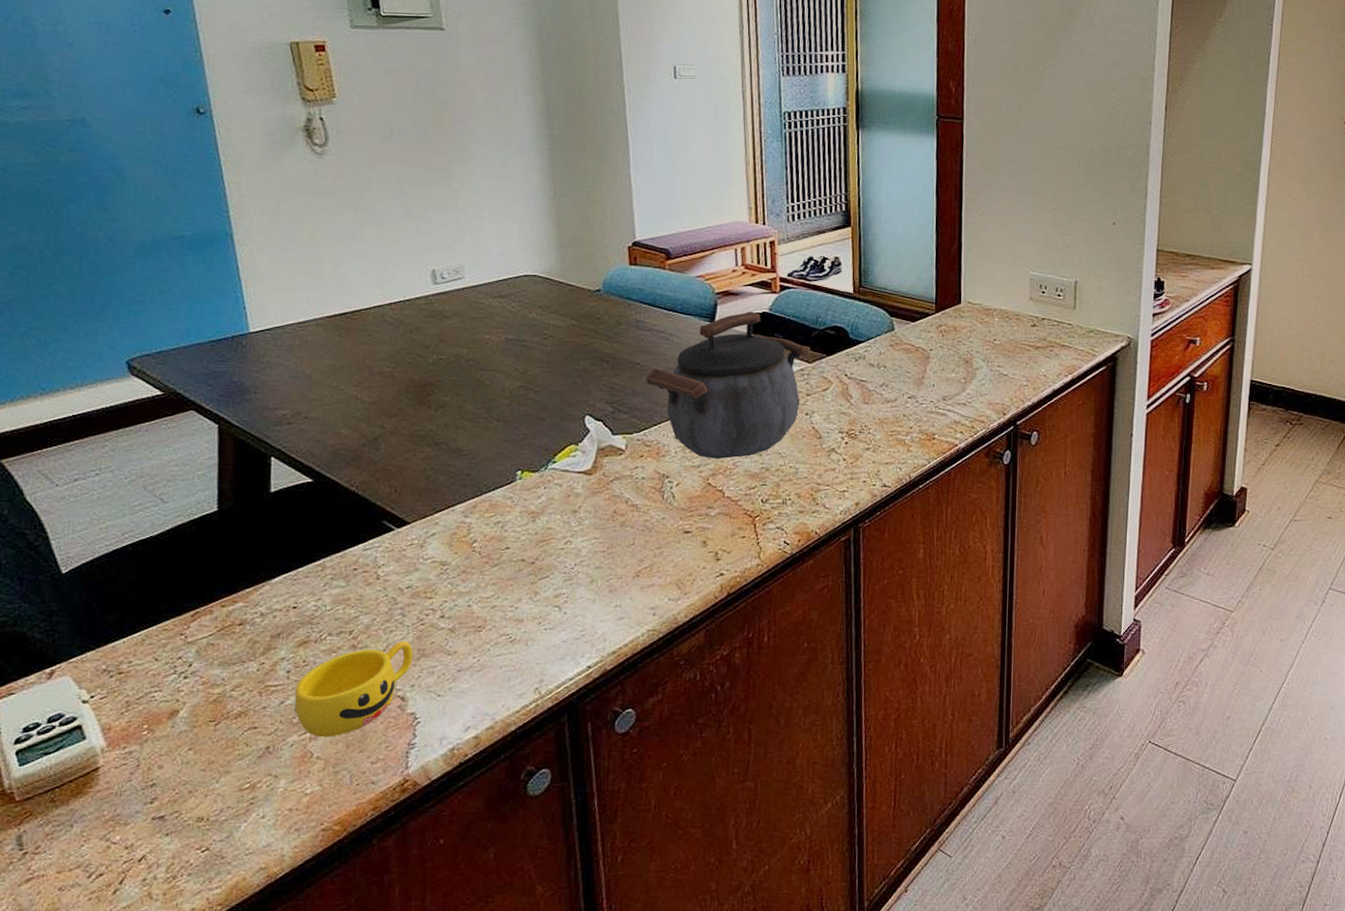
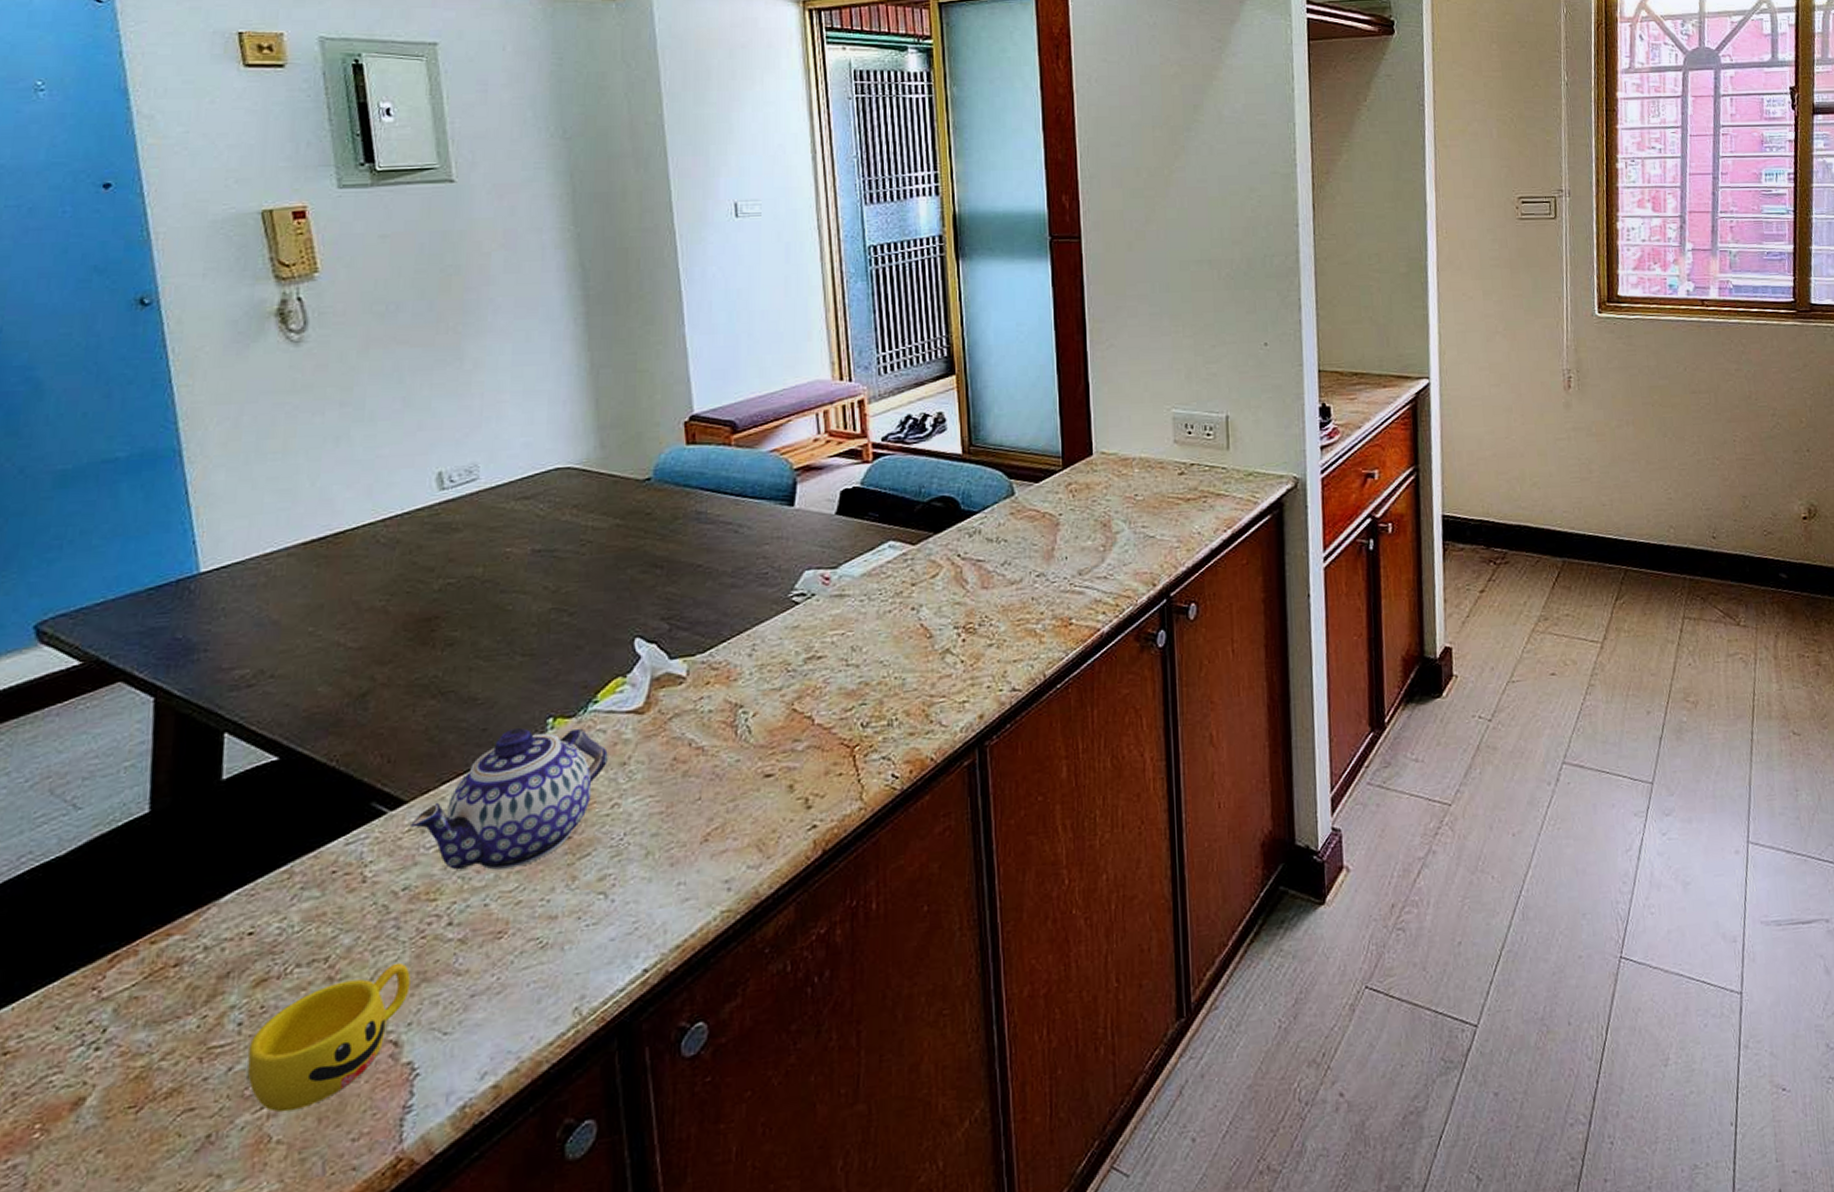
teapot: none [411,476,563,581] -> present [409,728,608,870]
kettle: present [646,311,811,459] -> none [710,487,914,677]

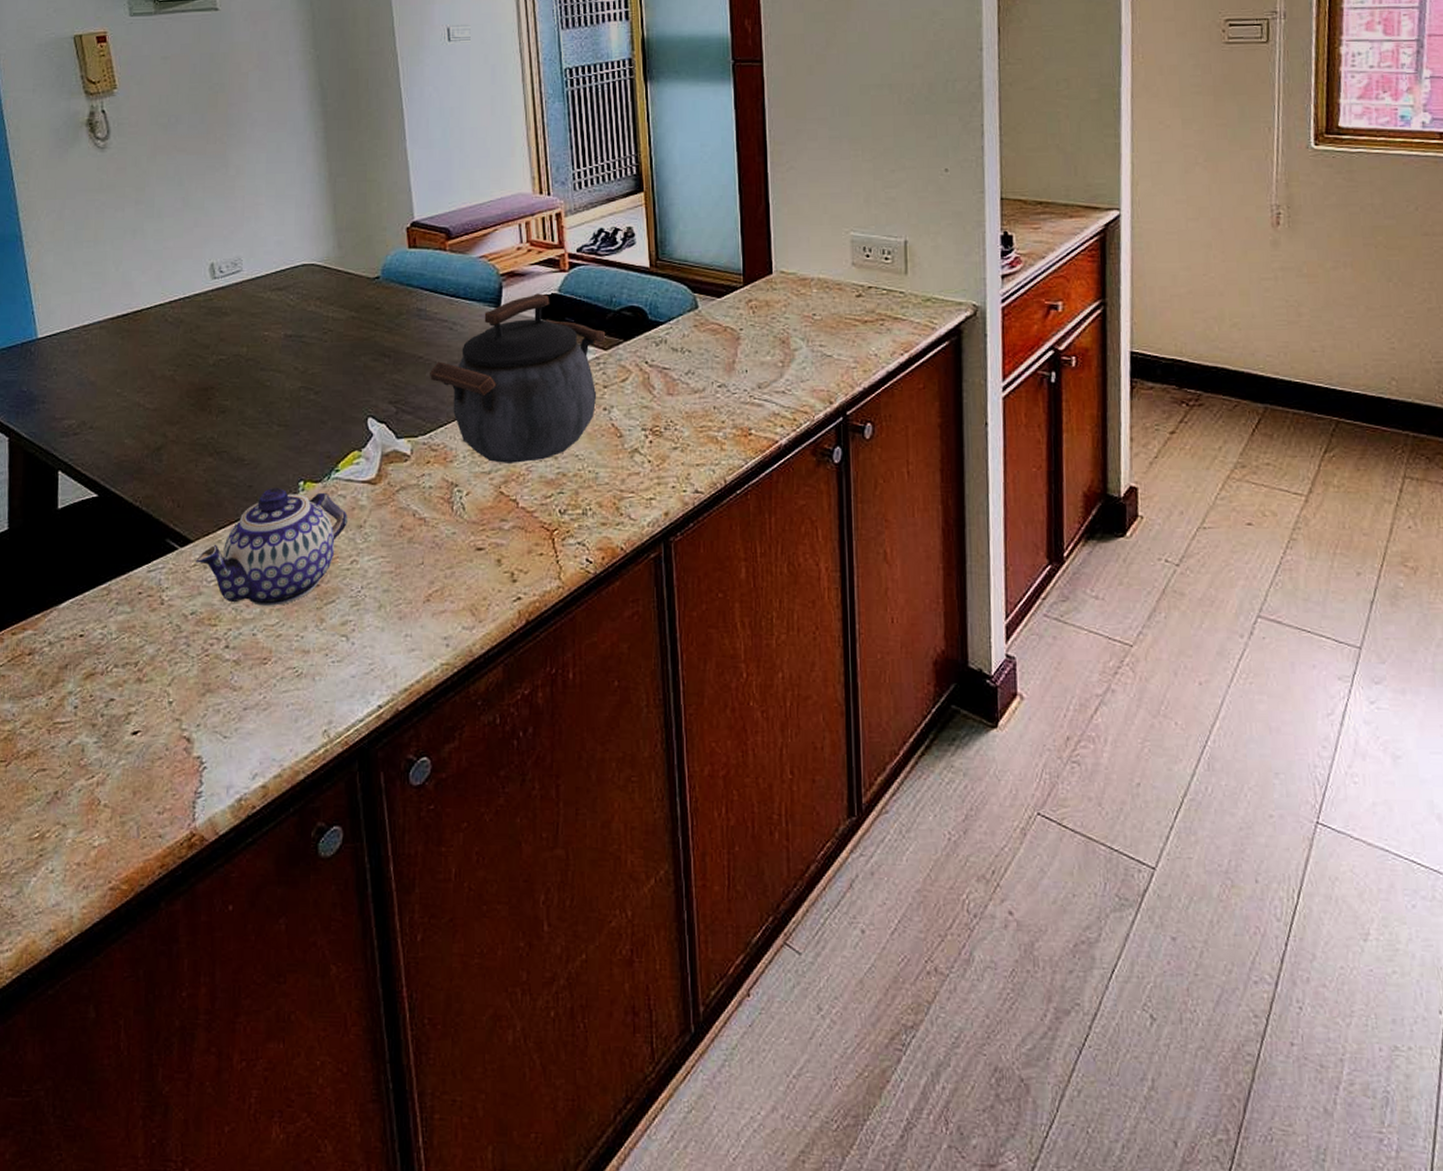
cup: present [247,962,411,1113] -> none [82,674,198,783]
kettle: none [710,487,914,677] -> present [430,293,606,463]

